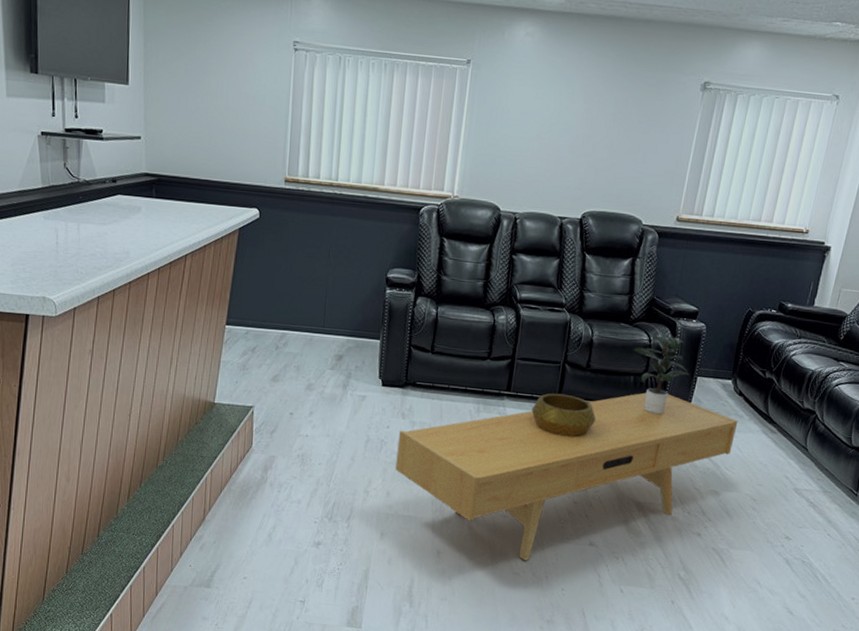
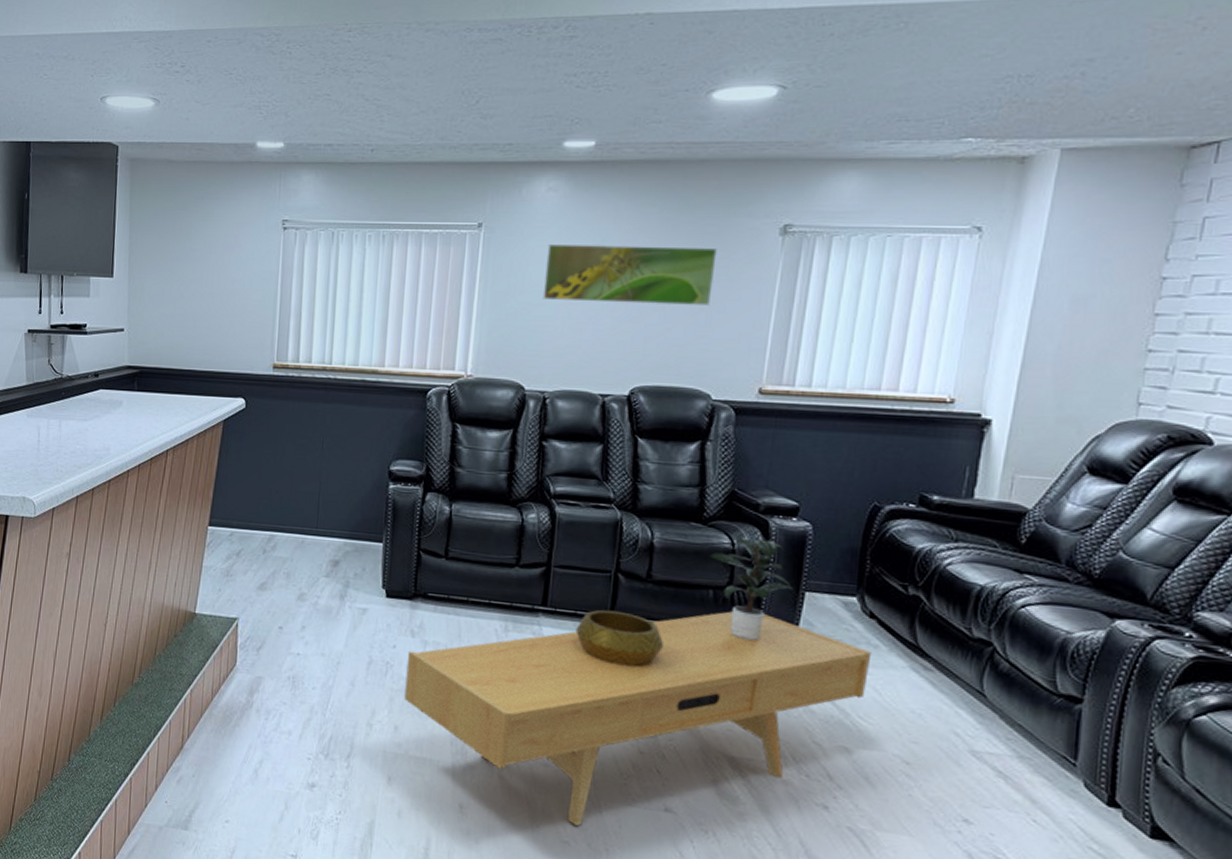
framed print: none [517,84,654,146] -> present [542,244,717,305]

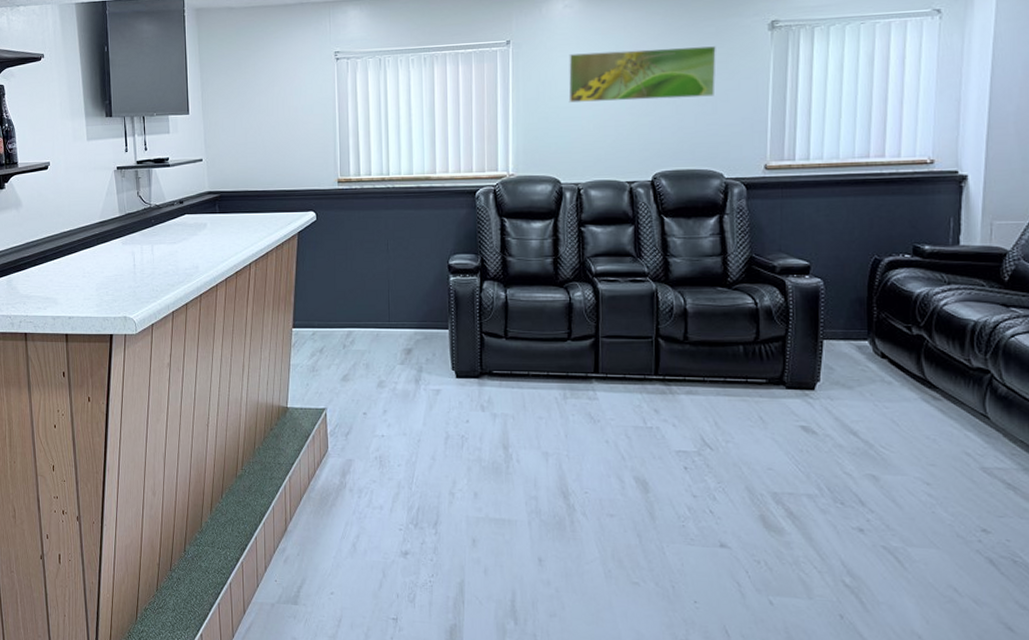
tv console: present [404,611,872,827] -> none [480,363,887,568]
decorative bowl: present [575,609,664,667] -> none [626,371,705,420]
potted plant: present [710,538,794,642] -> none [737,297,813,388]

